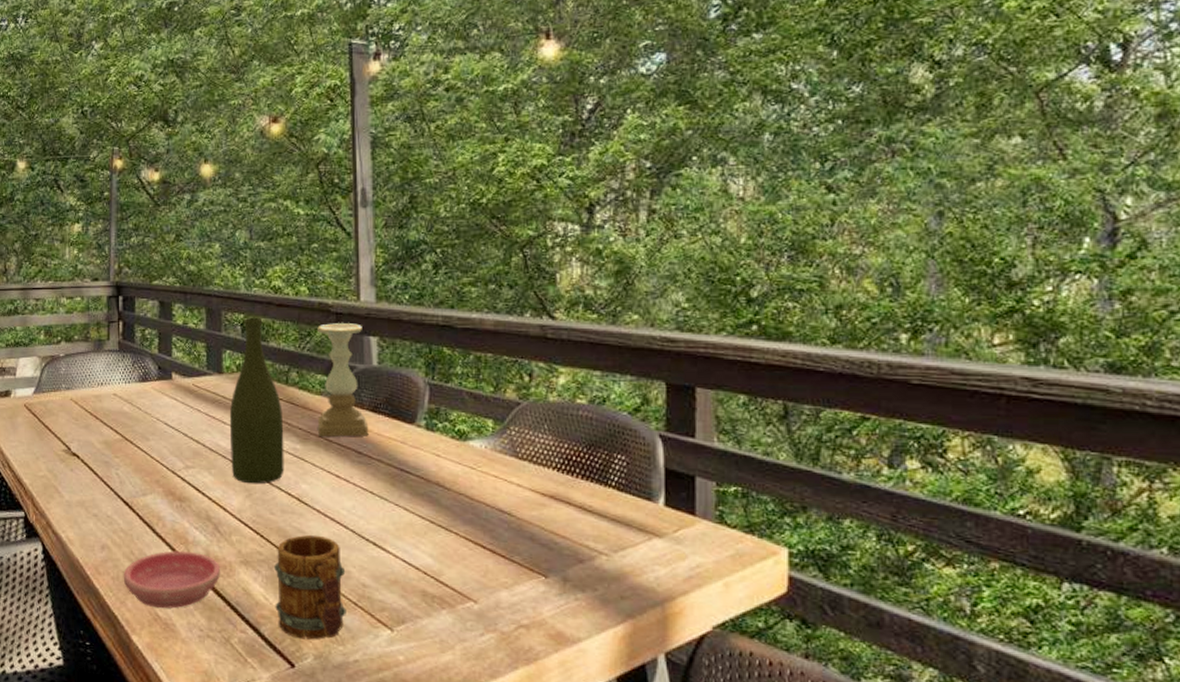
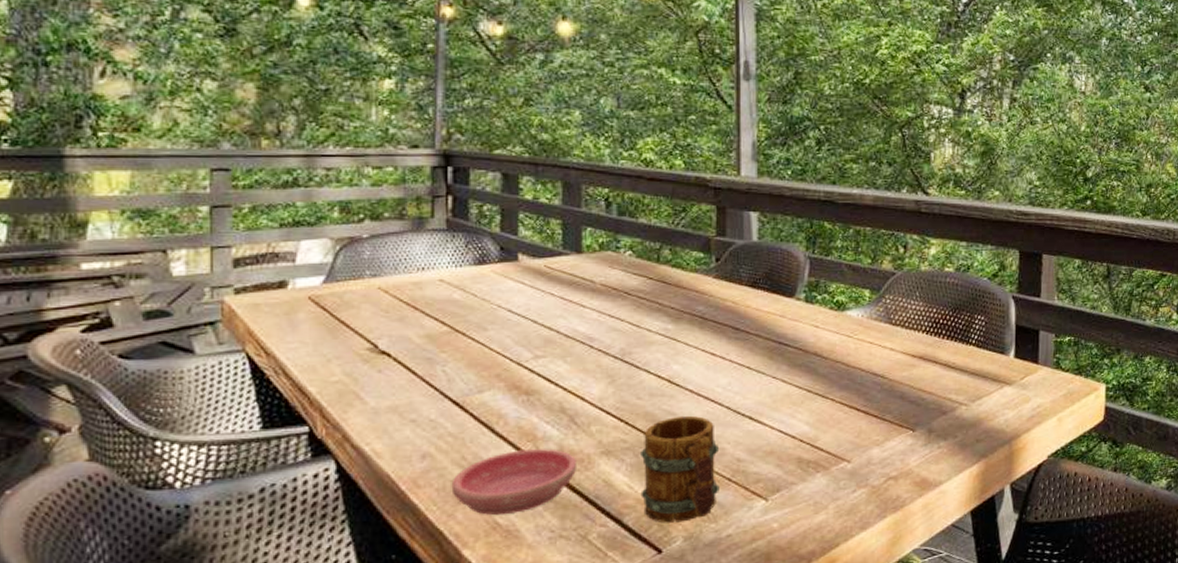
bottle: present [229,317,284,484] -> none [589,191,654,370]
candle holder: present [317,323,369,438] -> none [693,198,747,316]

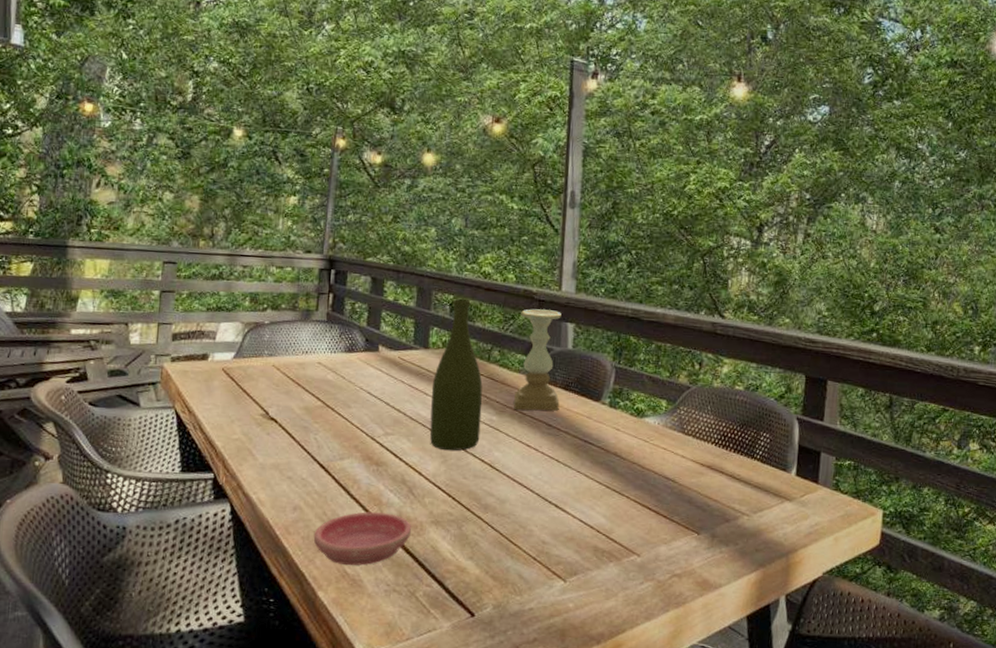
bottle: none [589,191,654,370] -> present [429,298,483,451]
mug: present [640,415,720,523] -> none [460,497,529,592]
candle holder: none [693,198,747,316] -> present [514,309,562,411]

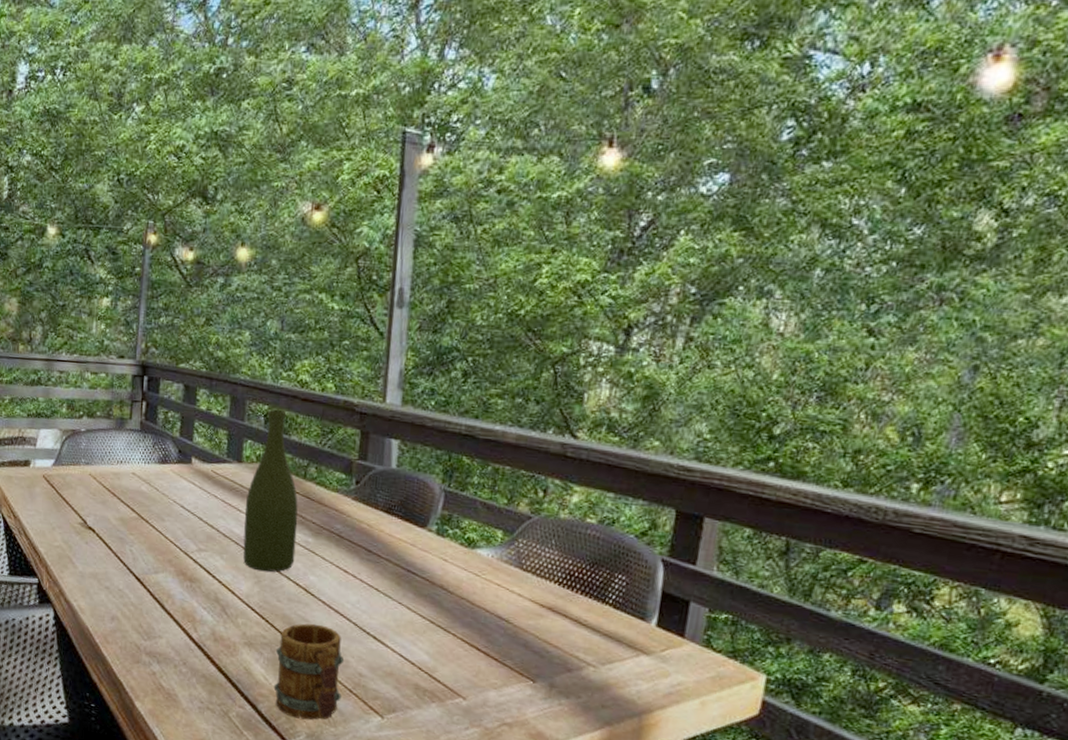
saucer: present [313,512,411,566] -> none [130,627,224,681]
mug: none [460,497,529,592] -> present [273,623,345,720]
candle holder: present [514,309,562,411] -> none [331,422,385,536]

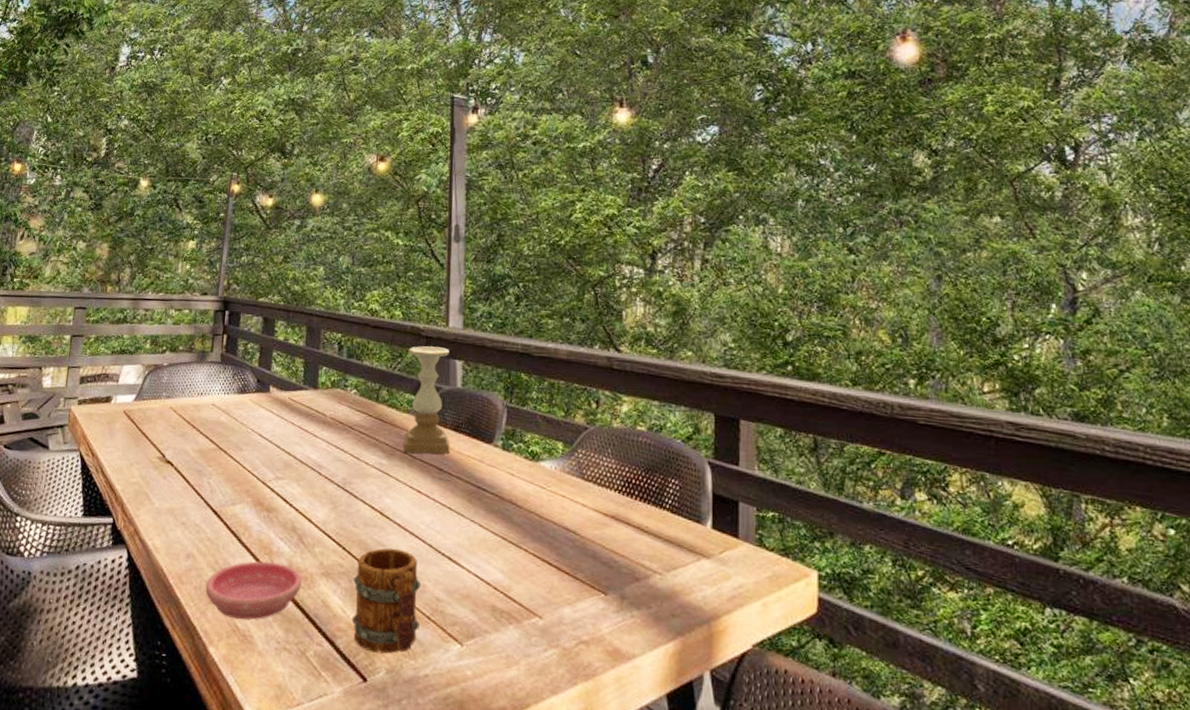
saucer: none [130,627,224,681] -> present [205,561,301,620]
bottle: present [243,409,298,572] -> none [319,336,372,497]
candle holder: none [331,422,385,536] -> present [403,346,450,454]

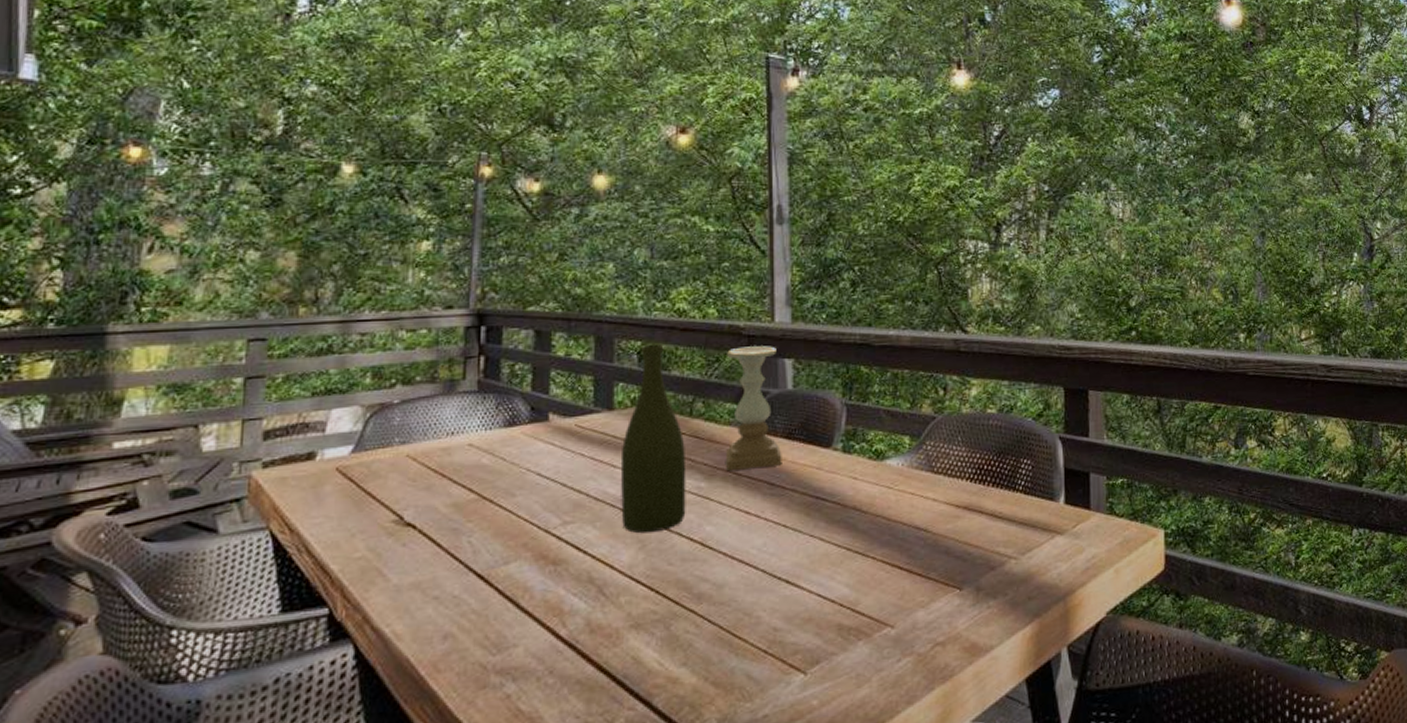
saucer: present [205,561,301,620] -> none [472,623,604,701]
bottle: none [319,336,372,497] -> present [620,344,686,534]
mug: present [351,548,422,654] -> none [671,581,755,704]

